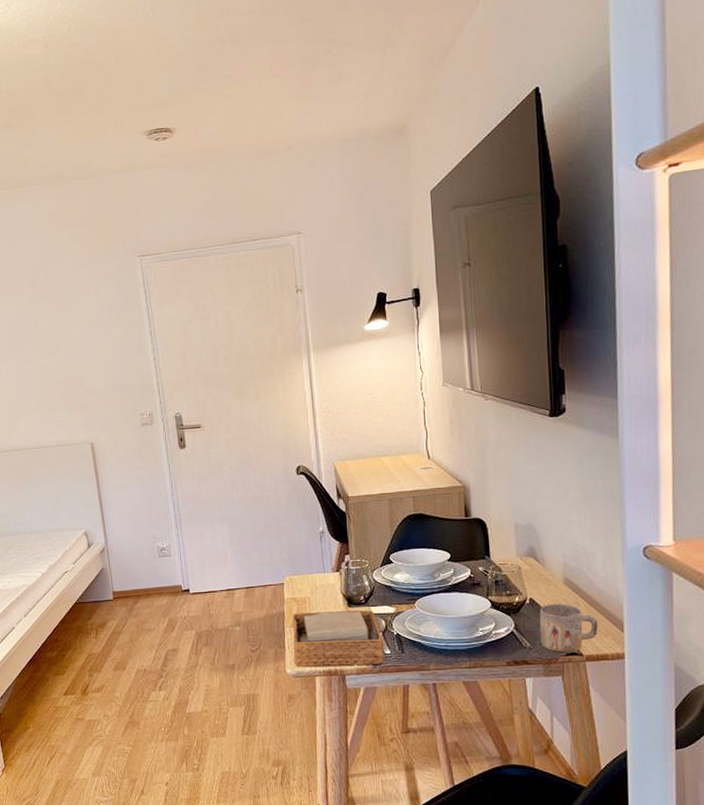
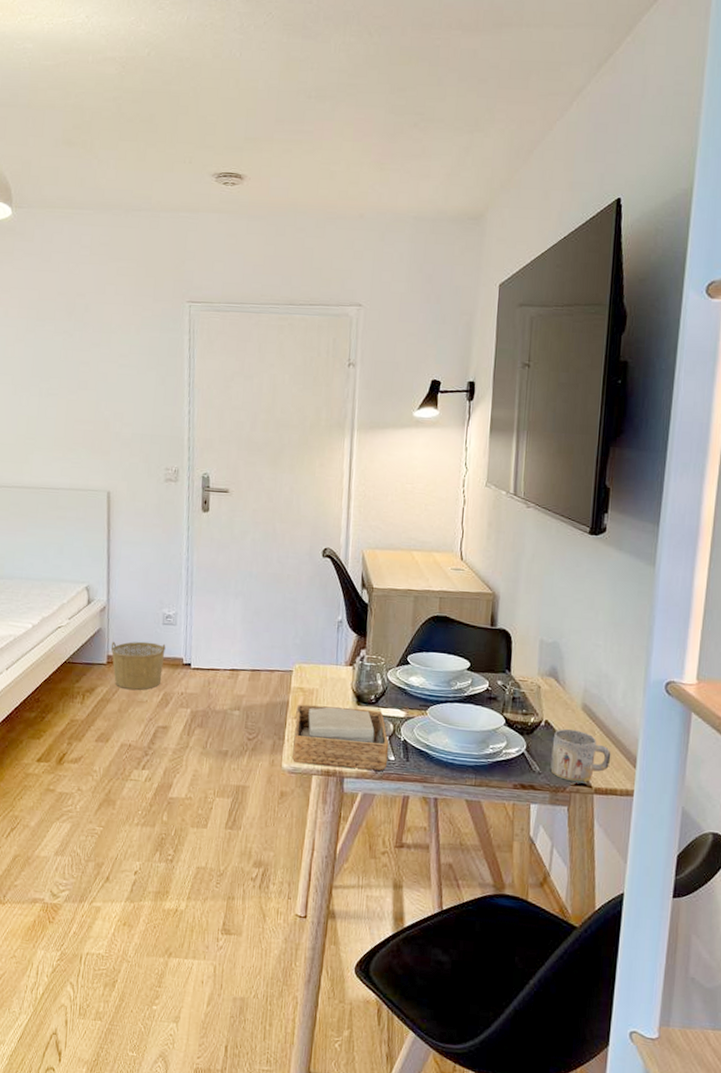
basket: none [114,574,165,621] -> present [110,641,166,691]

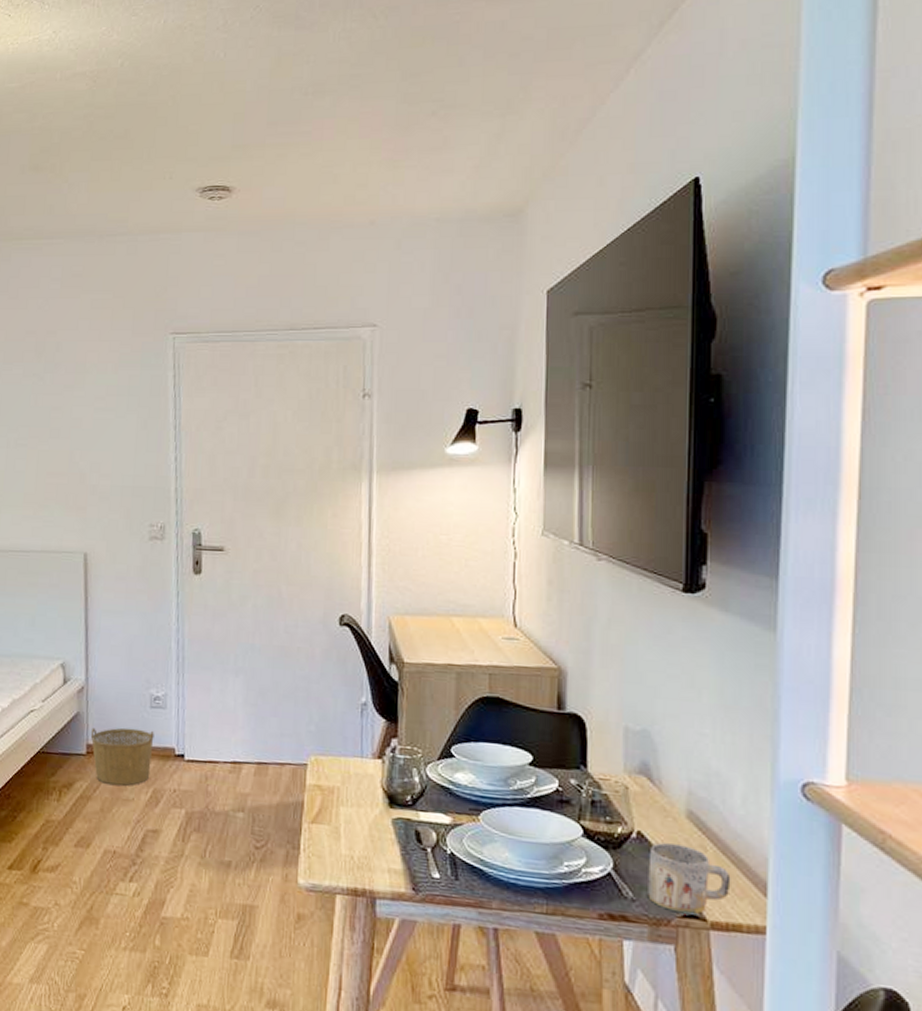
napkin holder: present [292,704,389,771] -> none [310,805,432,891]

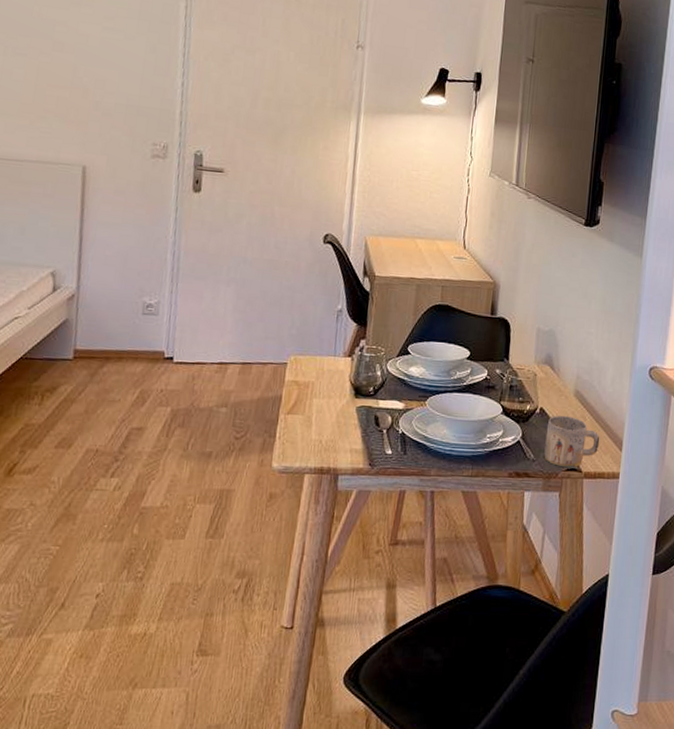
basket: present [90,727,154,786] -> none [78,333,145,389]

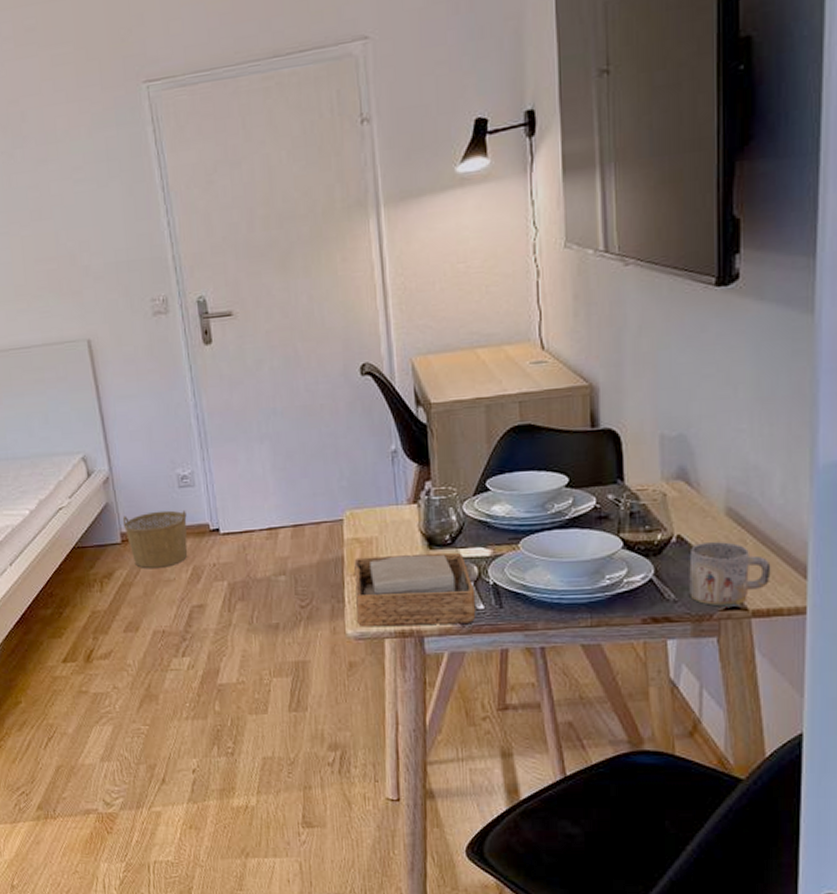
basket: none [78,333,145,389] -> present [122,510,188,569]
napkin holder: none [284,398,387,466] -> present [354,552,476,628]

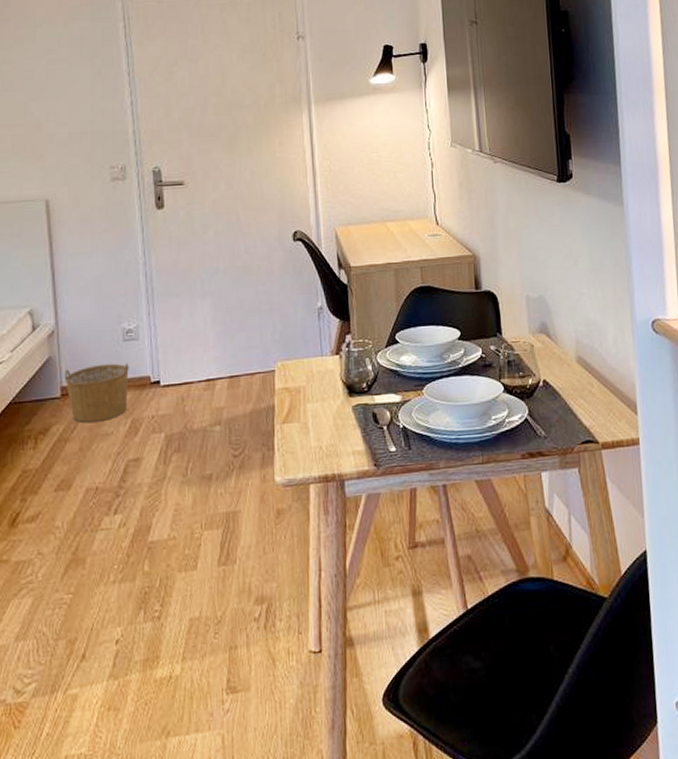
napkin holder: present [354,552,476,628] -> none [284,399,389,474]
mug: present [689,542,771,607] -> none [553,385,613,441]

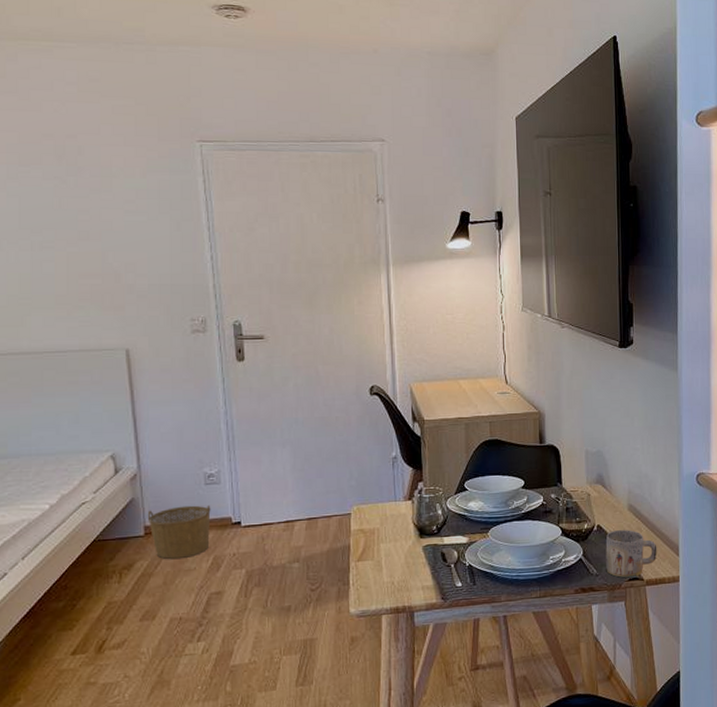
mug: none [553,385,613,441] -> present [605,530,657,579]

